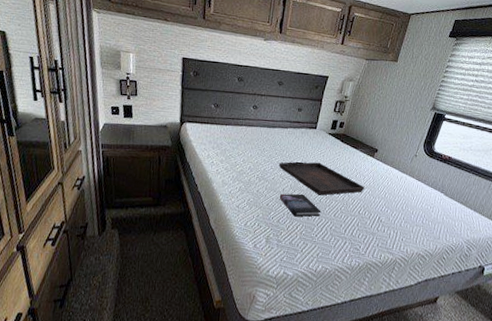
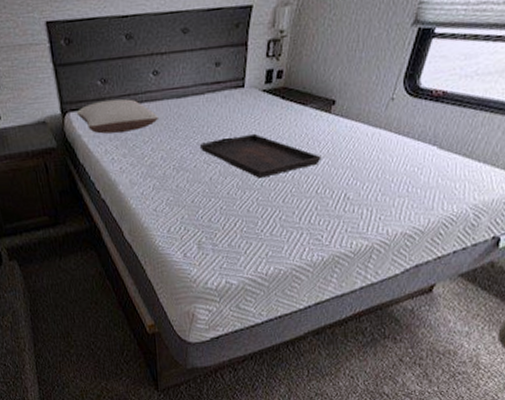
pillow: none [191,119,253,145] -> present [76,99,160,134]
book: present [279,193,321,217] -> none [206,180,265,211]

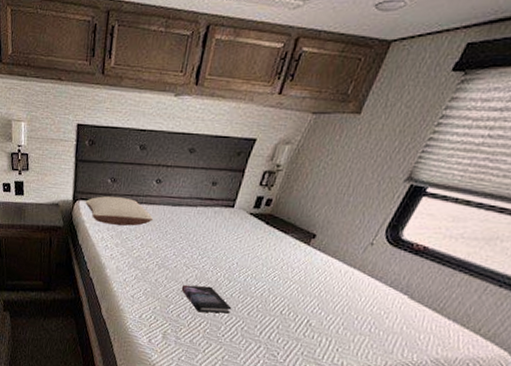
serving tray: present [199,133,322,178] -> none [183,248,292,290]
book: none [206,180,265,211] -> present [181,284,232,314]

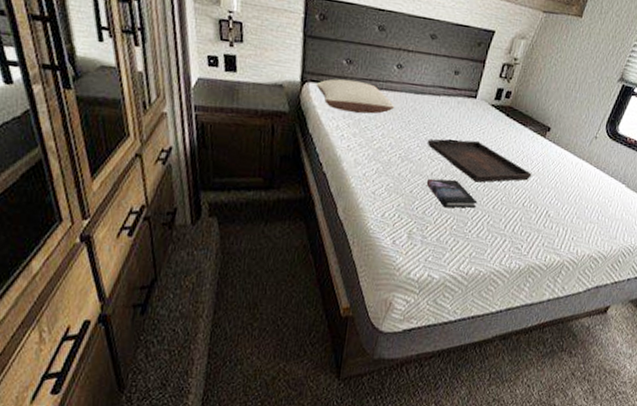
serving tray: none [183,248,292,290] -> present [427,139,532,183]

